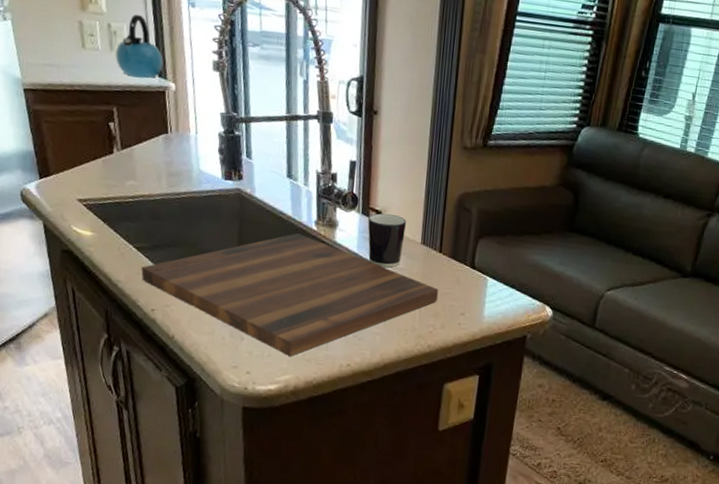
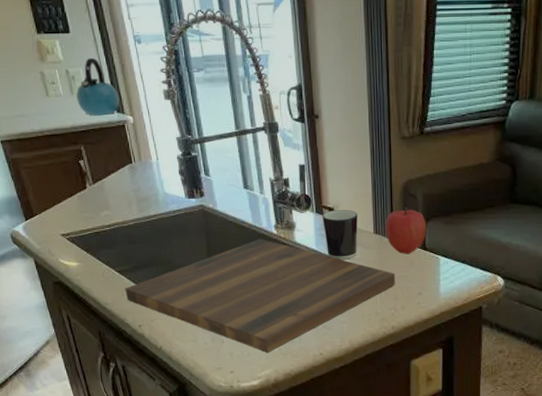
fruit: none [433,220,478,271] -> present [385,207,426,255]

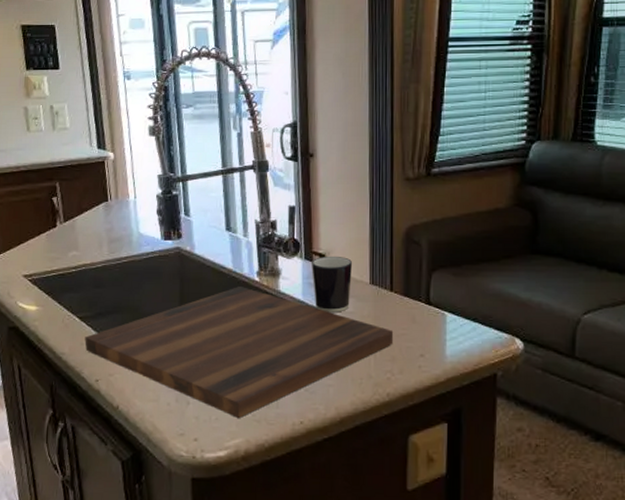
kettle: present [76,58,120,116] -> none [58,94,102,152]
fruit: present [385,207,426,255] -> none [383,255,431,309]

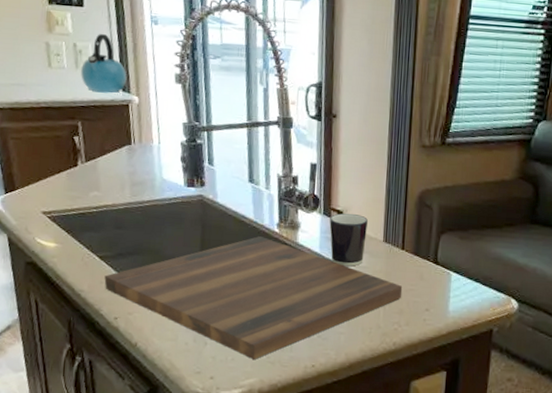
kettle: none [58,94,102,152] -> present [81,34,127,93]

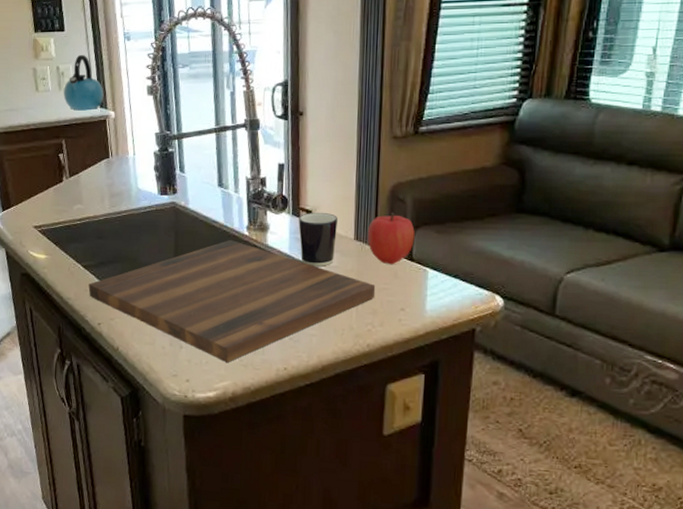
fruit: none [395,217,440,267] -> present [367,212,415,265]

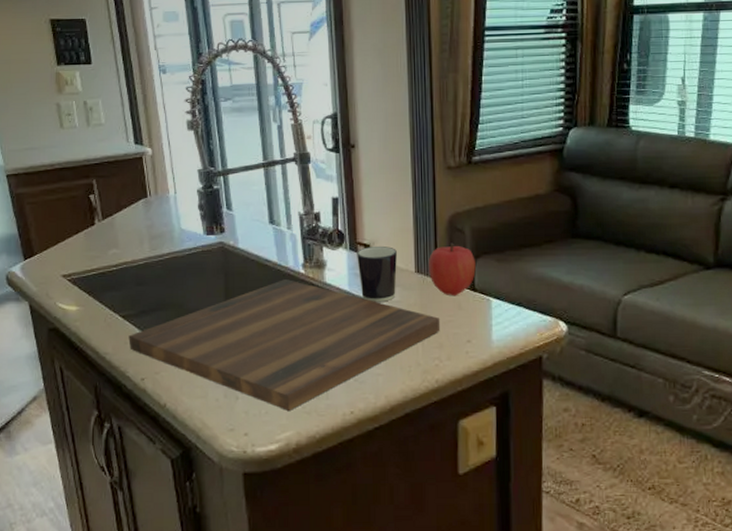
kettle: present [64,55,104,111] -> none [93,89,139,148]

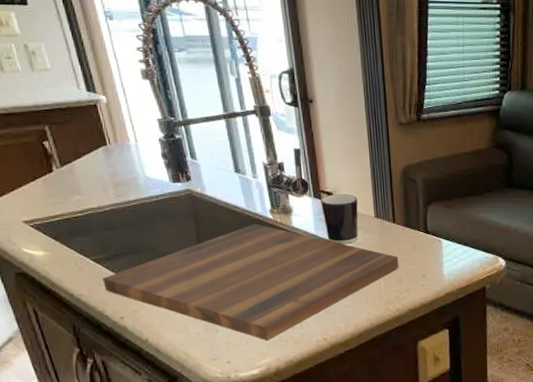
fruit: present [428,243,476,296] -> none [385,191,428,238]

